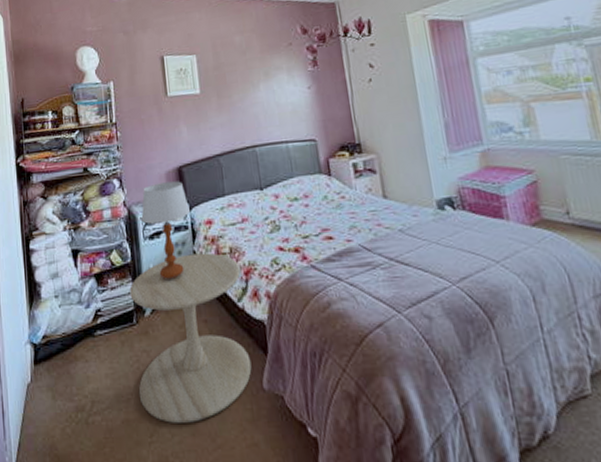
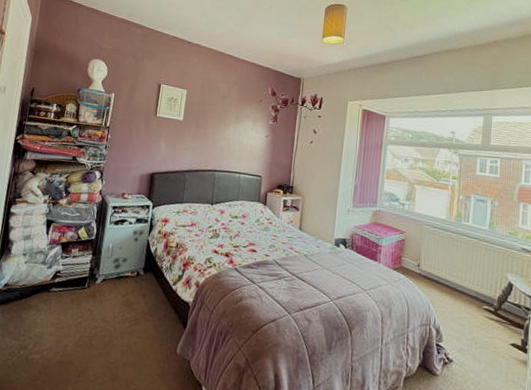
side table: present [129,252,252,423] -> none [76,241,181,371]
table lamp: present [141,181,190,279] -> none [111,182,153,258]

